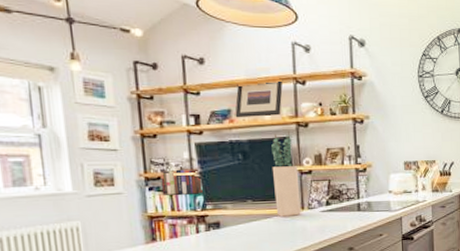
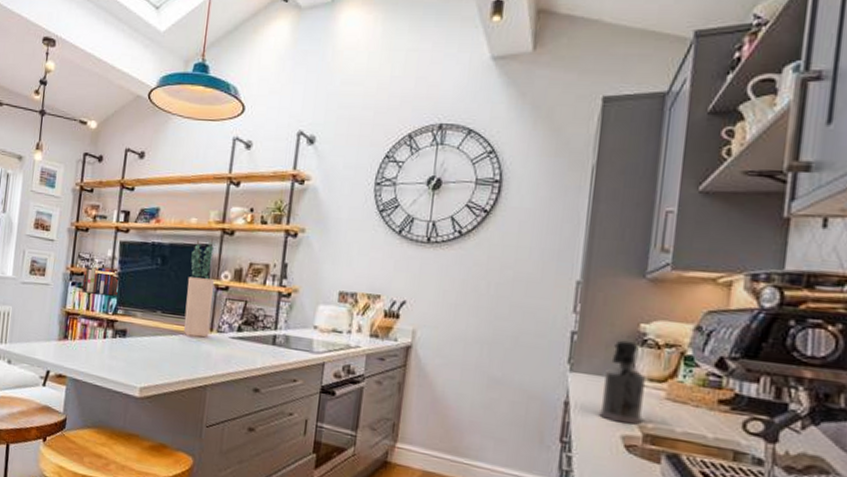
picture frame: present [235,79,283,118] -> none [162,178,217,219]

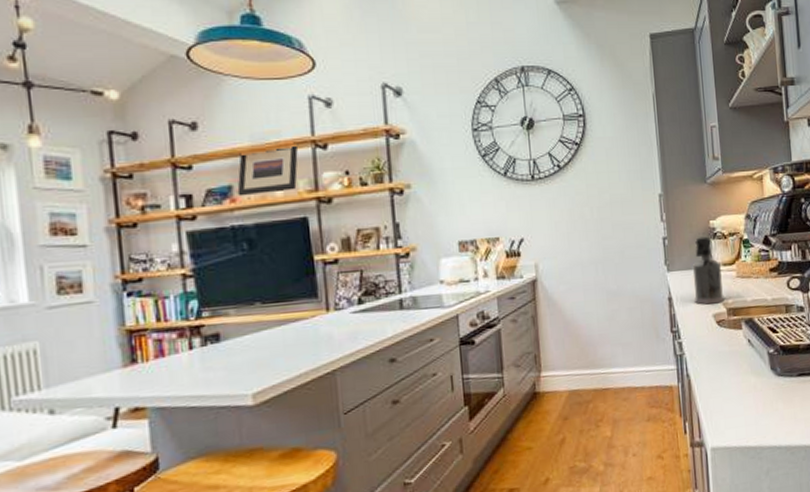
books: present [82,267,120,297] -> none [142,264,201,302]
picture frame: none [162,178,217,219] -> present [237,143,299,197]
vase: present [183,237,215,338] -> none [285,209,326,322]

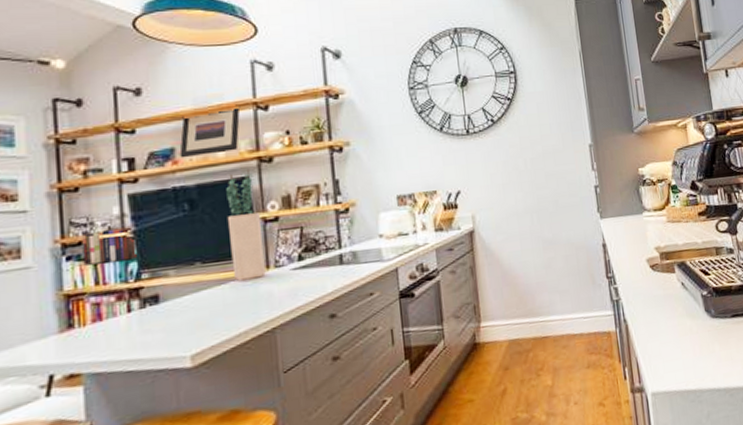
books: none [142,264,201,302] -> present [82,227,141,266]
vase: none [285,209,326,322] -> present [226,168,266,281]
spray bottle: present [692,236,725,305] -> none [624,183,657,251]

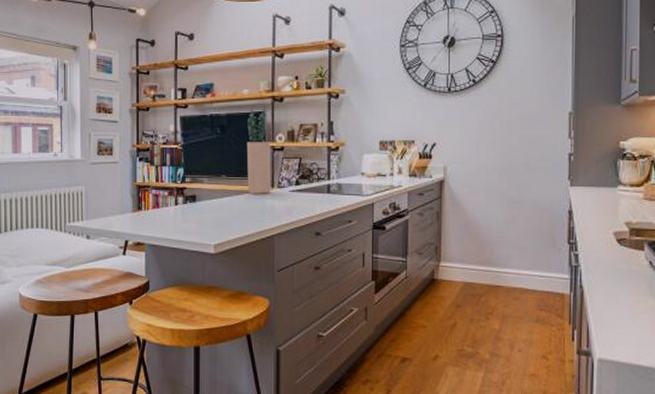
picture frame: present [179,106,241,158] -> none [217,53,263,92]

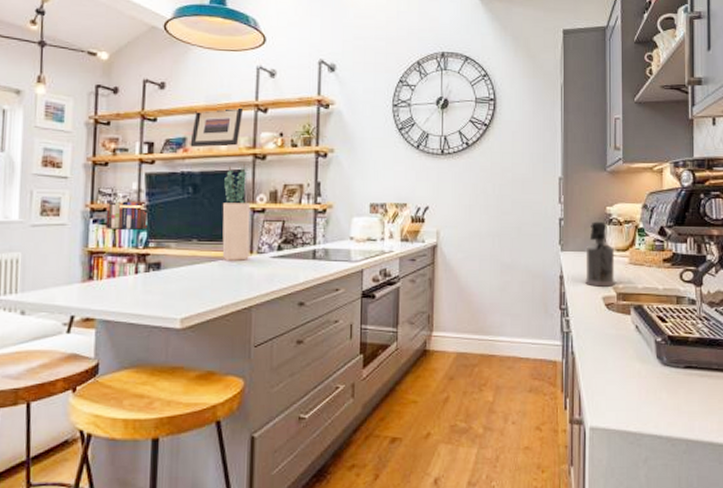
picture frame: none [217,53,263,92] -> present [190,106,244,148]
spray bottle: none [596,156,628,223] -> present [585,221,615,288]

